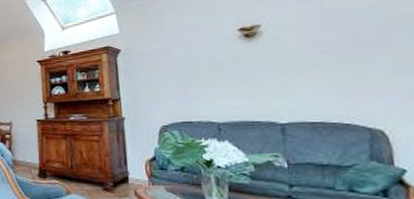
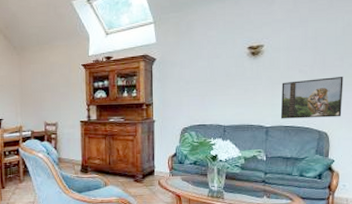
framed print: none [295,55,404,113] -> present [280,77,344,119]

